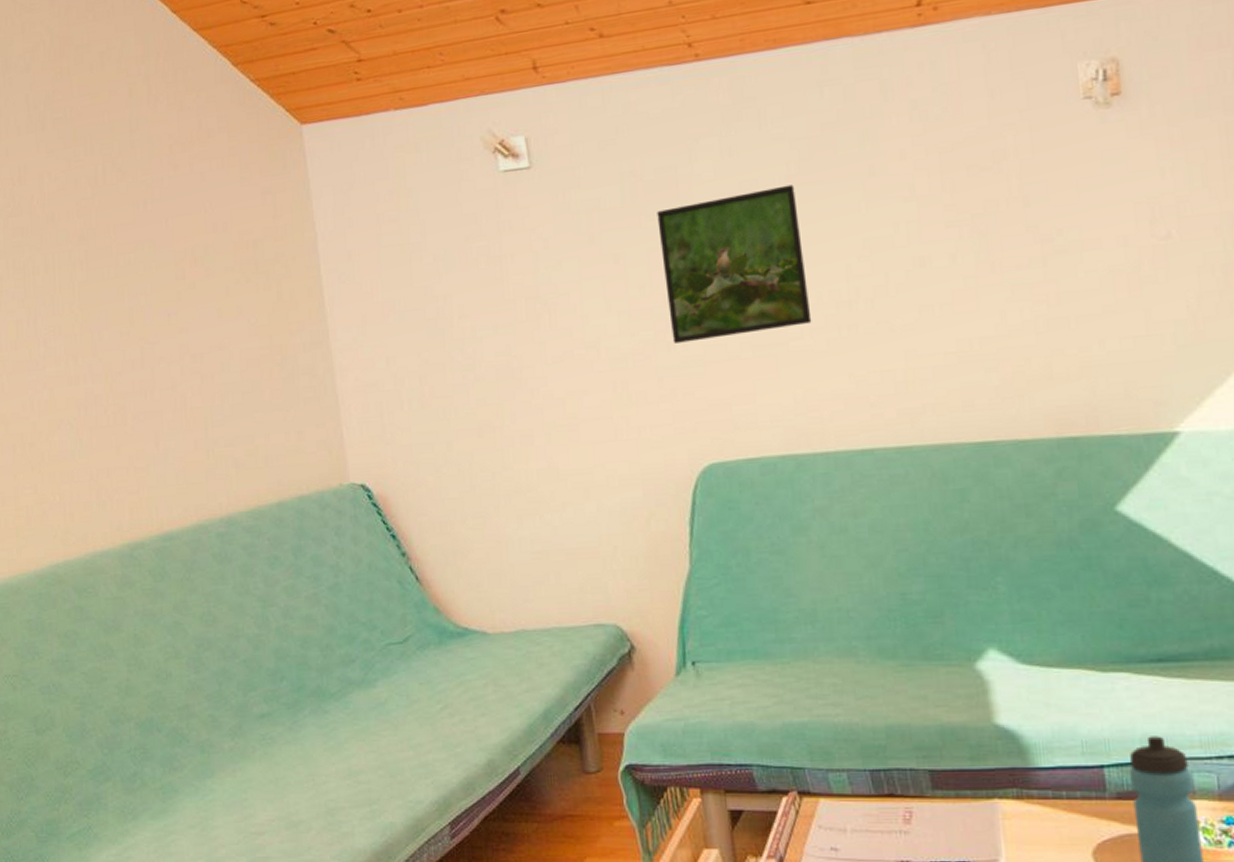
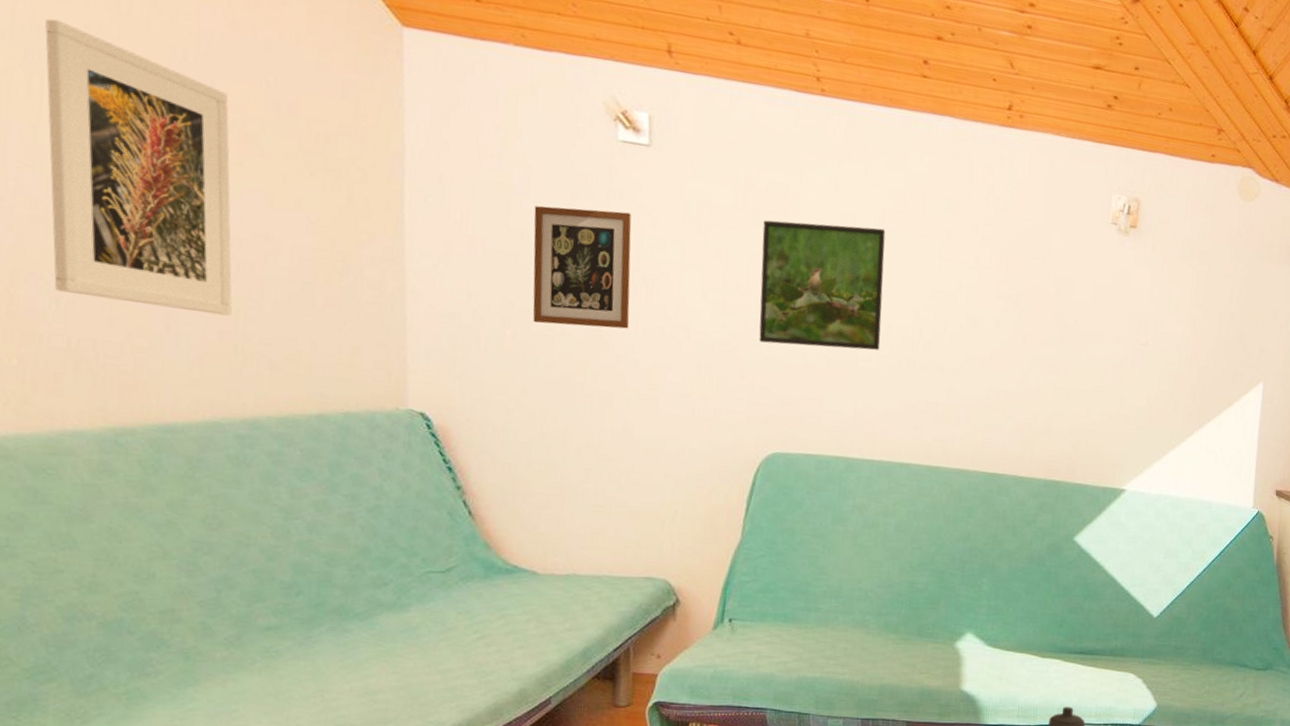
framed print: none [51,205,202,432] -> present [45,18,232,316]
picture frame: none [433,241,538,374] -> present [532,205,632,329]

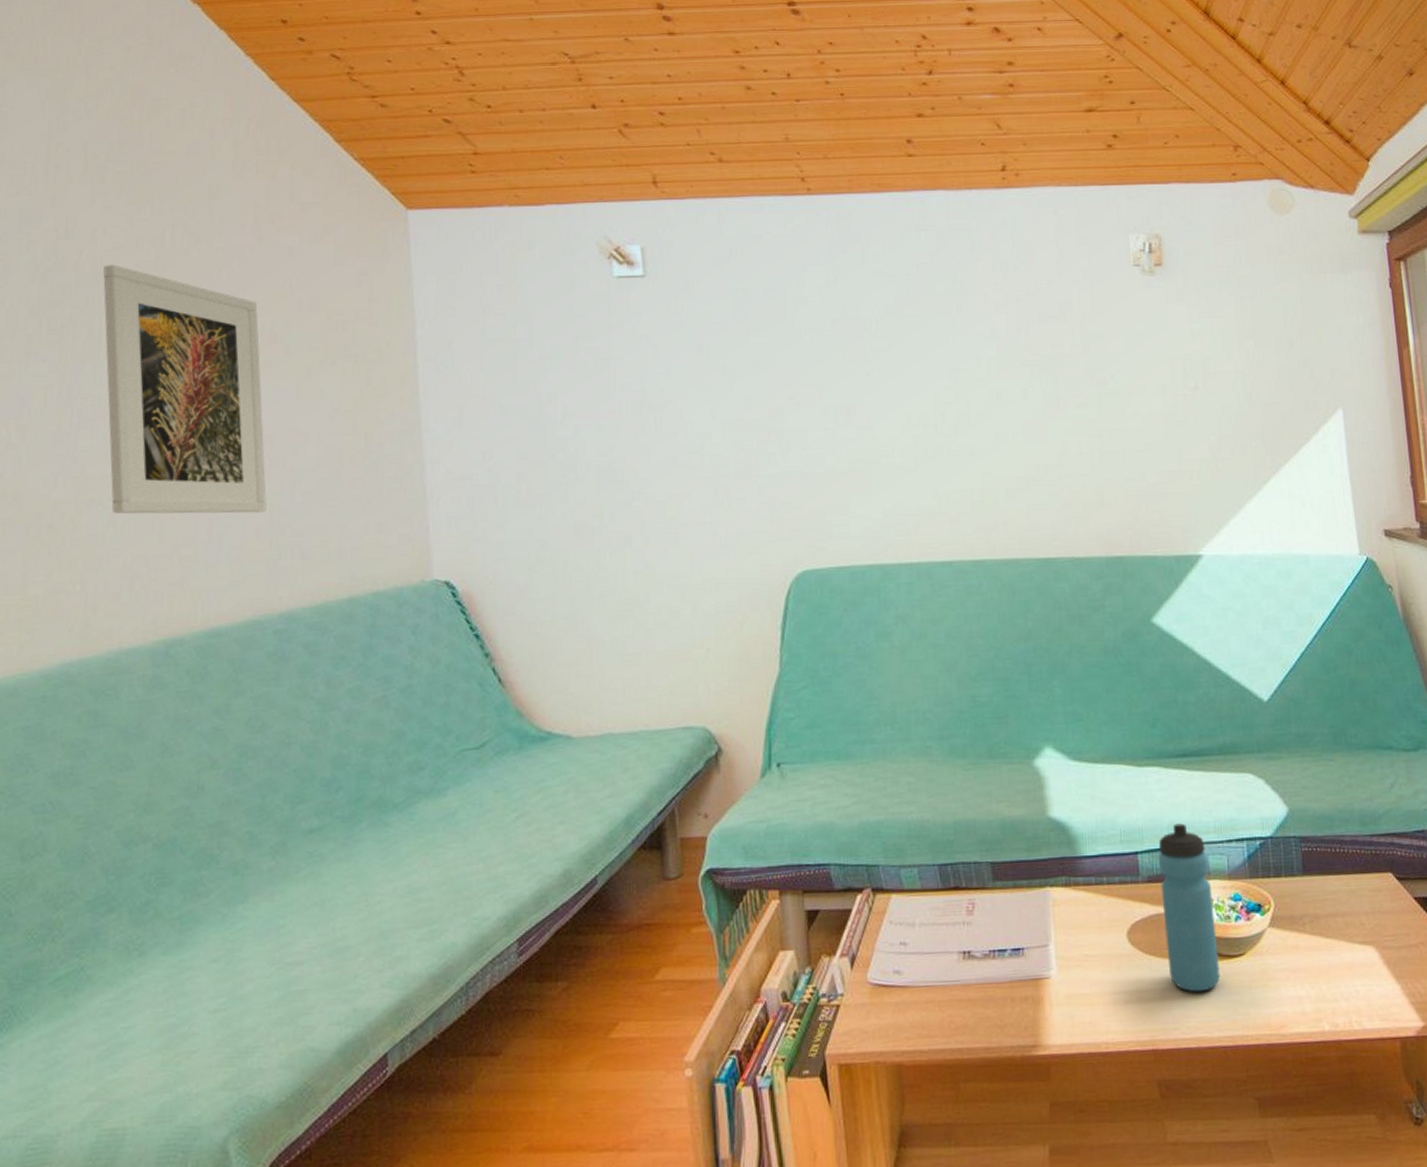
picture frame: present [532,205,632,329] -> none [539,346,642,472]
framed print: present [759,220,886,350] -> none [765,315,902,454]

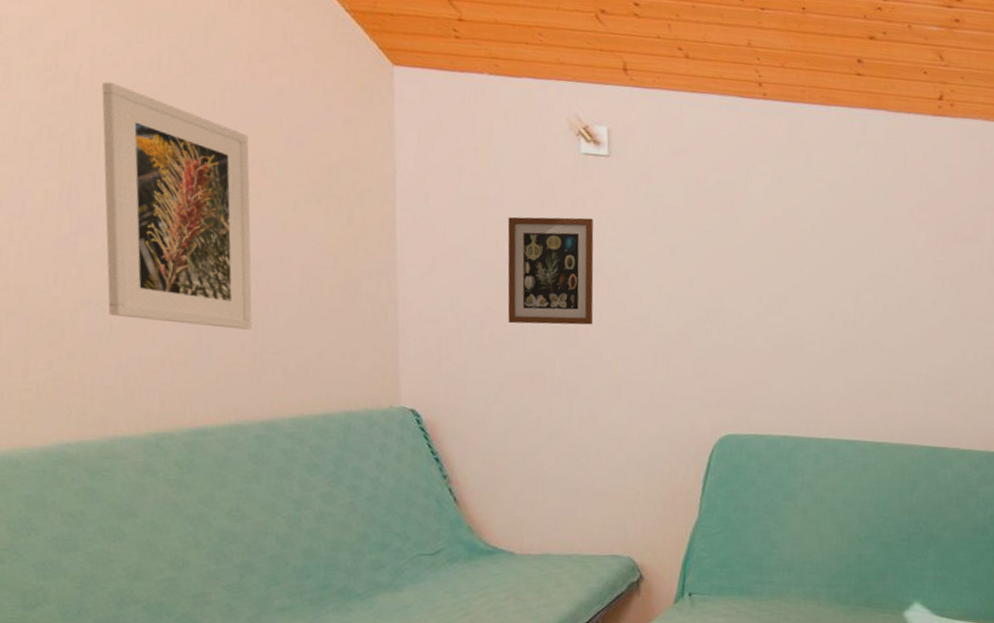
picture frame: none [539,346,642,472] -> present [507,216,594,325]

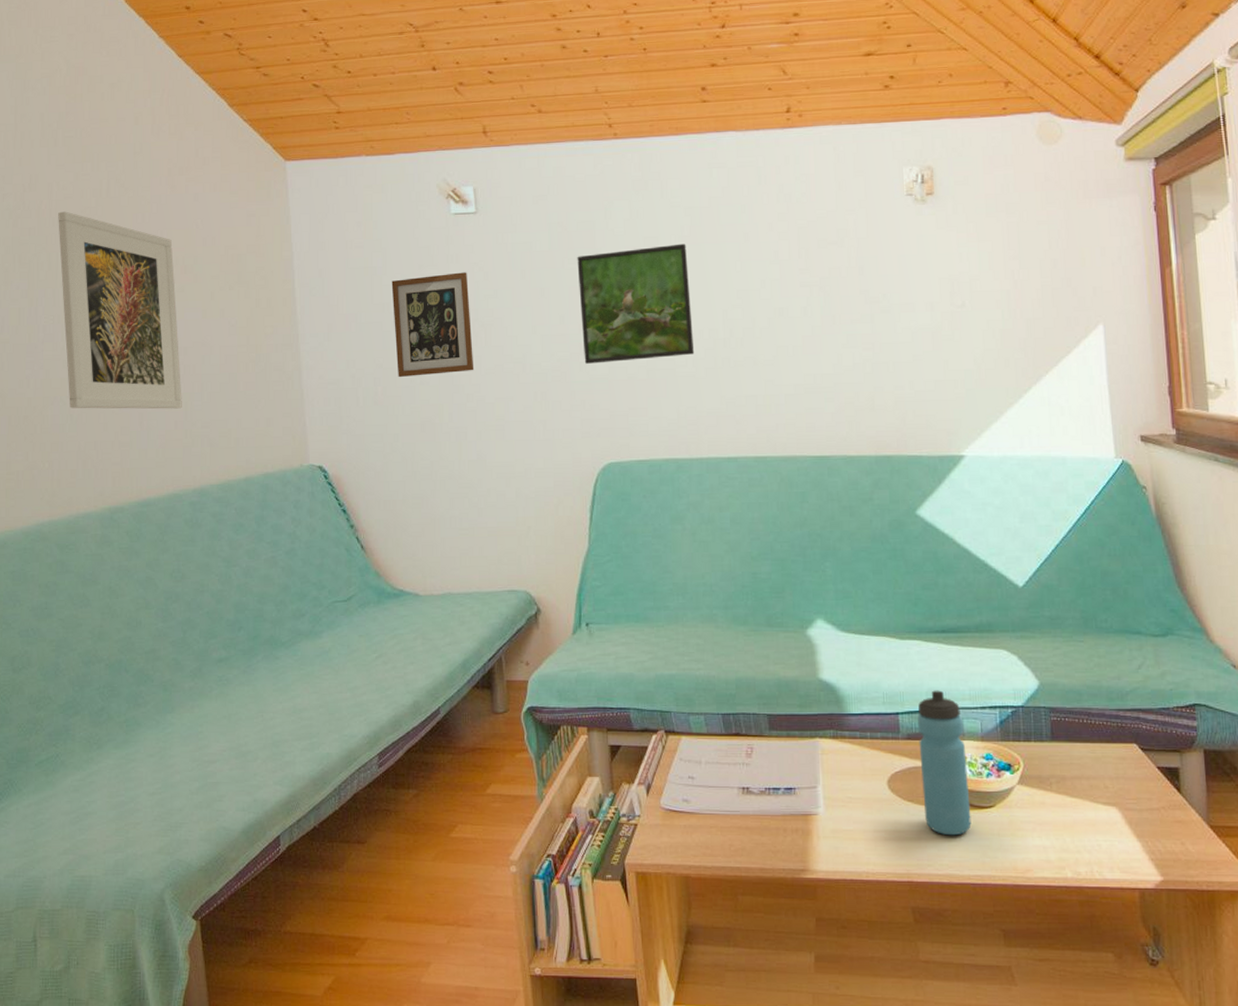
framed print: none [711,217,826,334] -> present [577,243,695,364]

